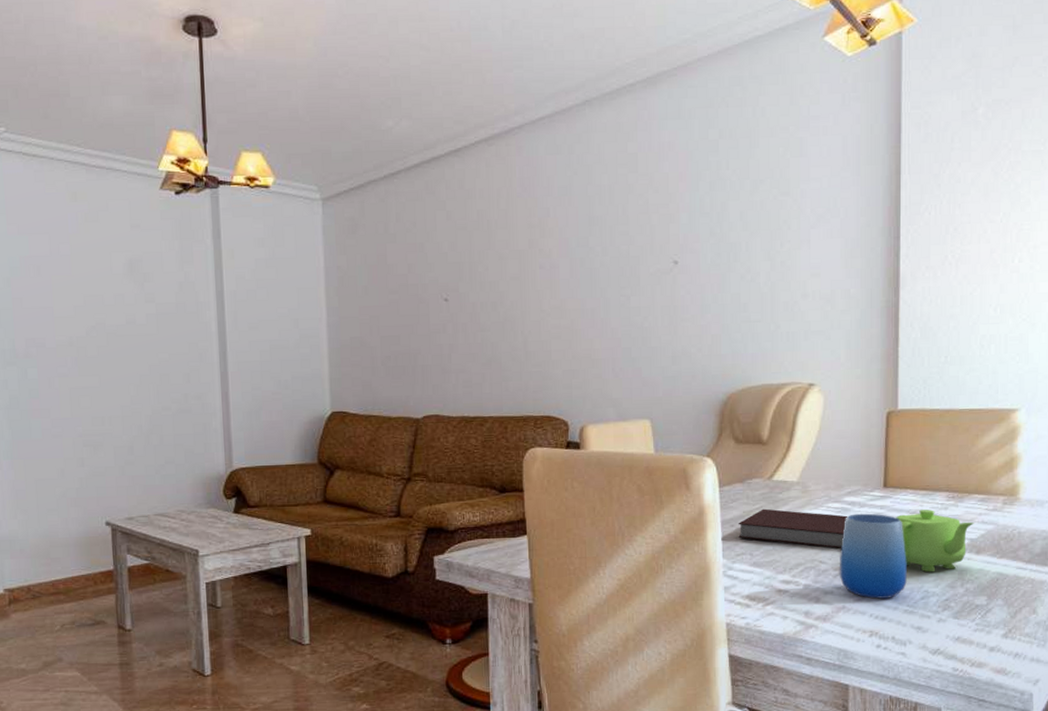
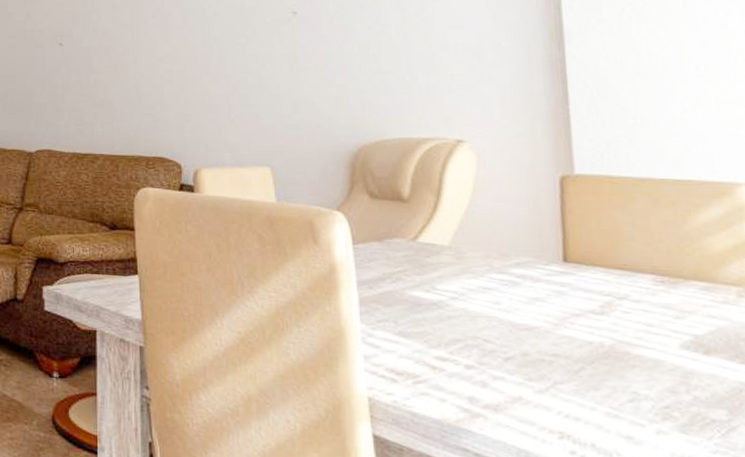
notebook: present [738,508,848,549] -> none [378,272,518,327]
cup: present [839,513,907,599] -> none [510,289,606,395]
teapot: present [896,510,974,573] -> none [583,293,697,371]

